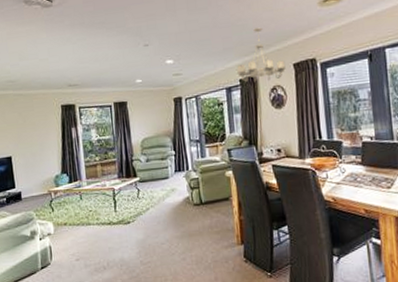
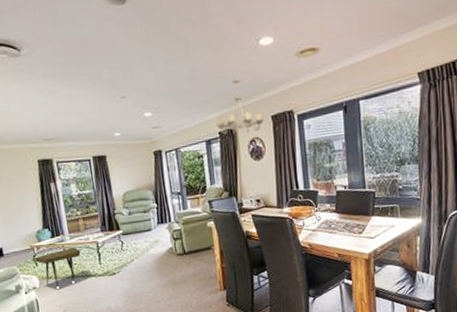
side table: none [51,193,97,234] -> present [34,247,81,286]

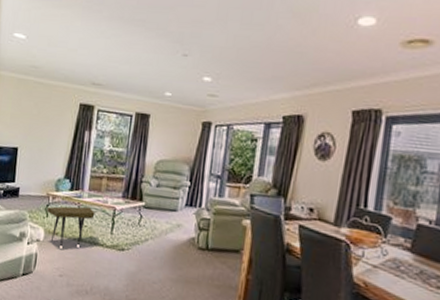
chandelier: present [216,79,264,135] -> none [282,59,343,125]

